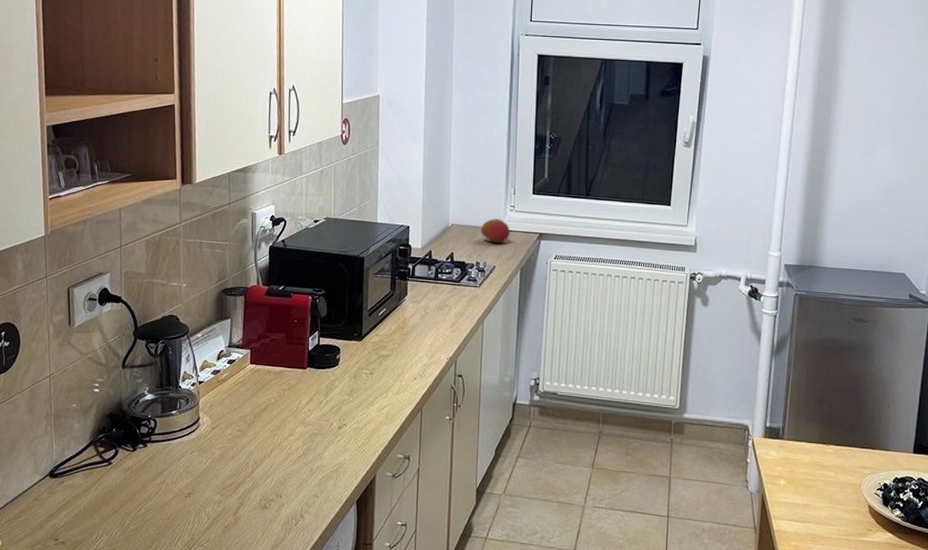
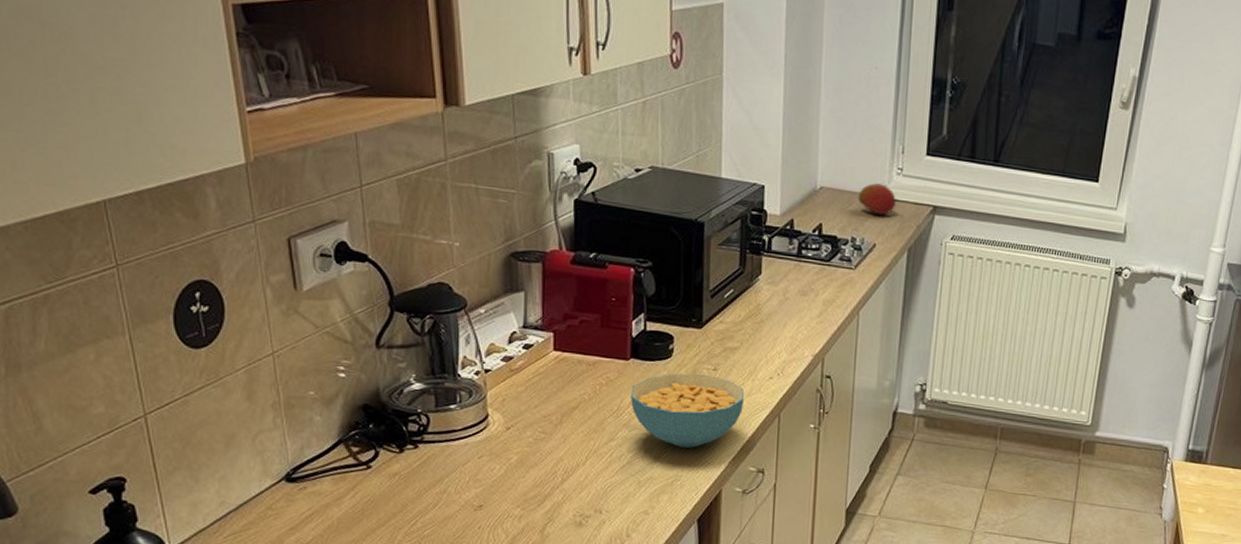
cereal bowl: none [306,378,394,440] -> present [630,373,745,448]

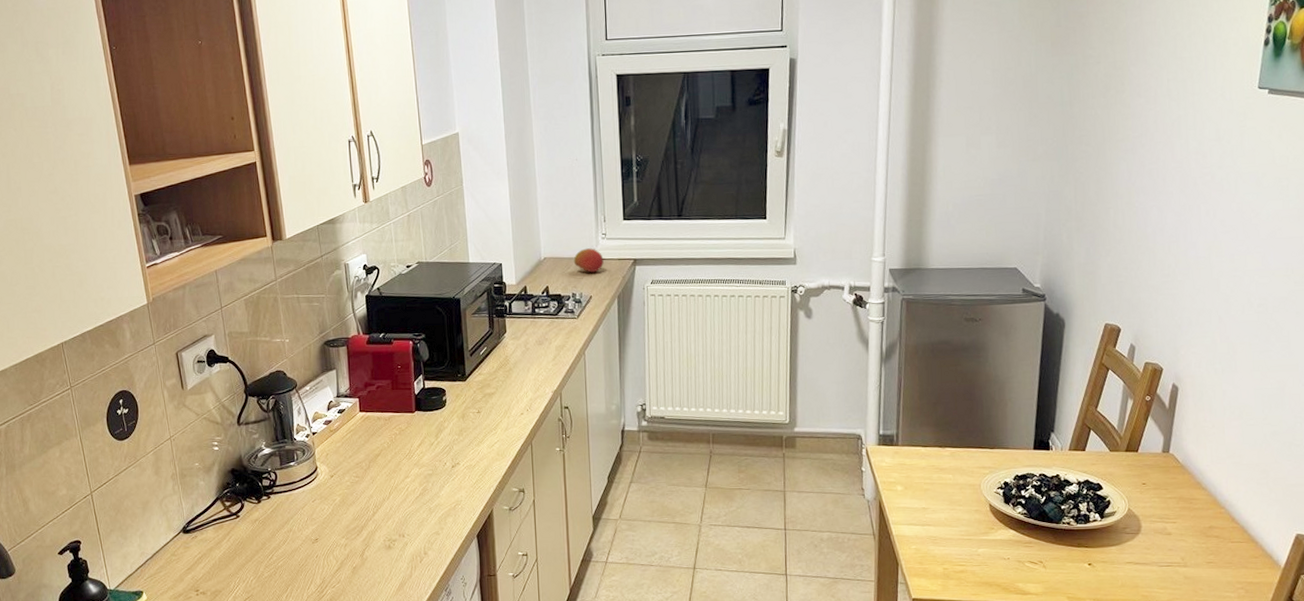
cereal bowl: present [630,373,745,448] -> none [417,417,504,478]

